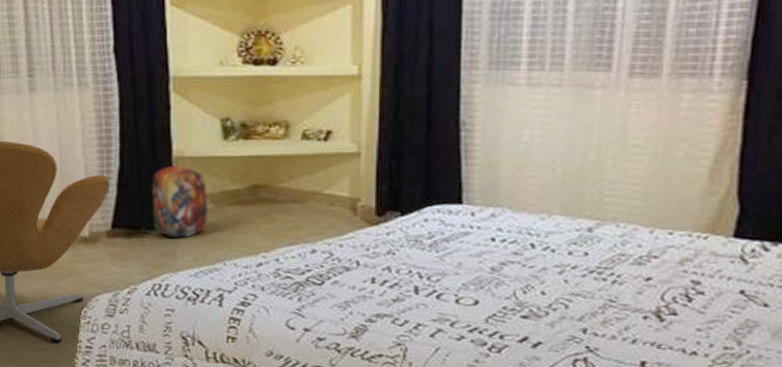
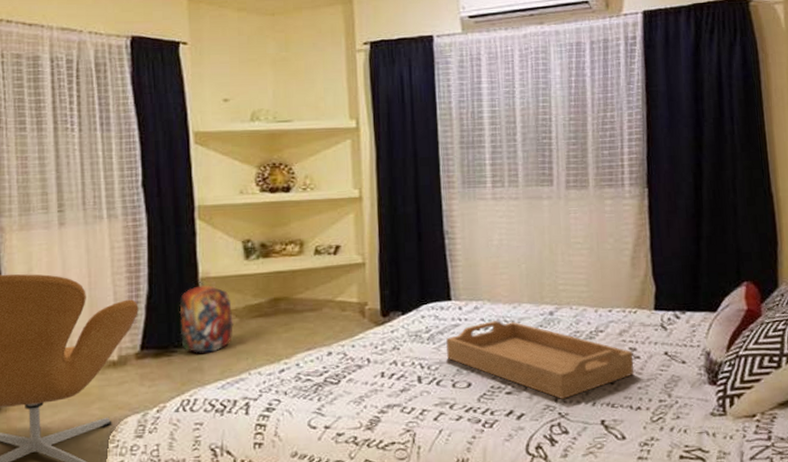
serving tray: none [451,232,696,331] -> present [445,321,634,399]

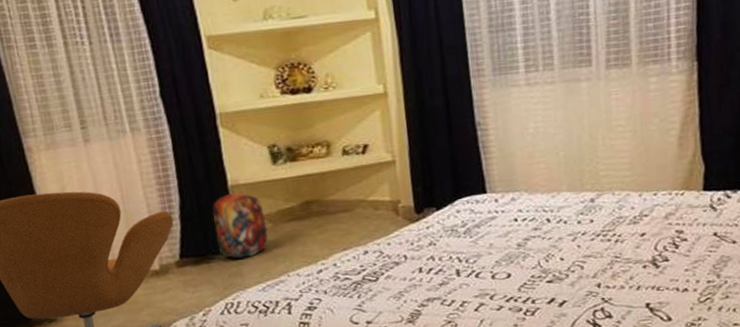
serving tray: present [445,321,634,399] -> none [483,211,681,285]

